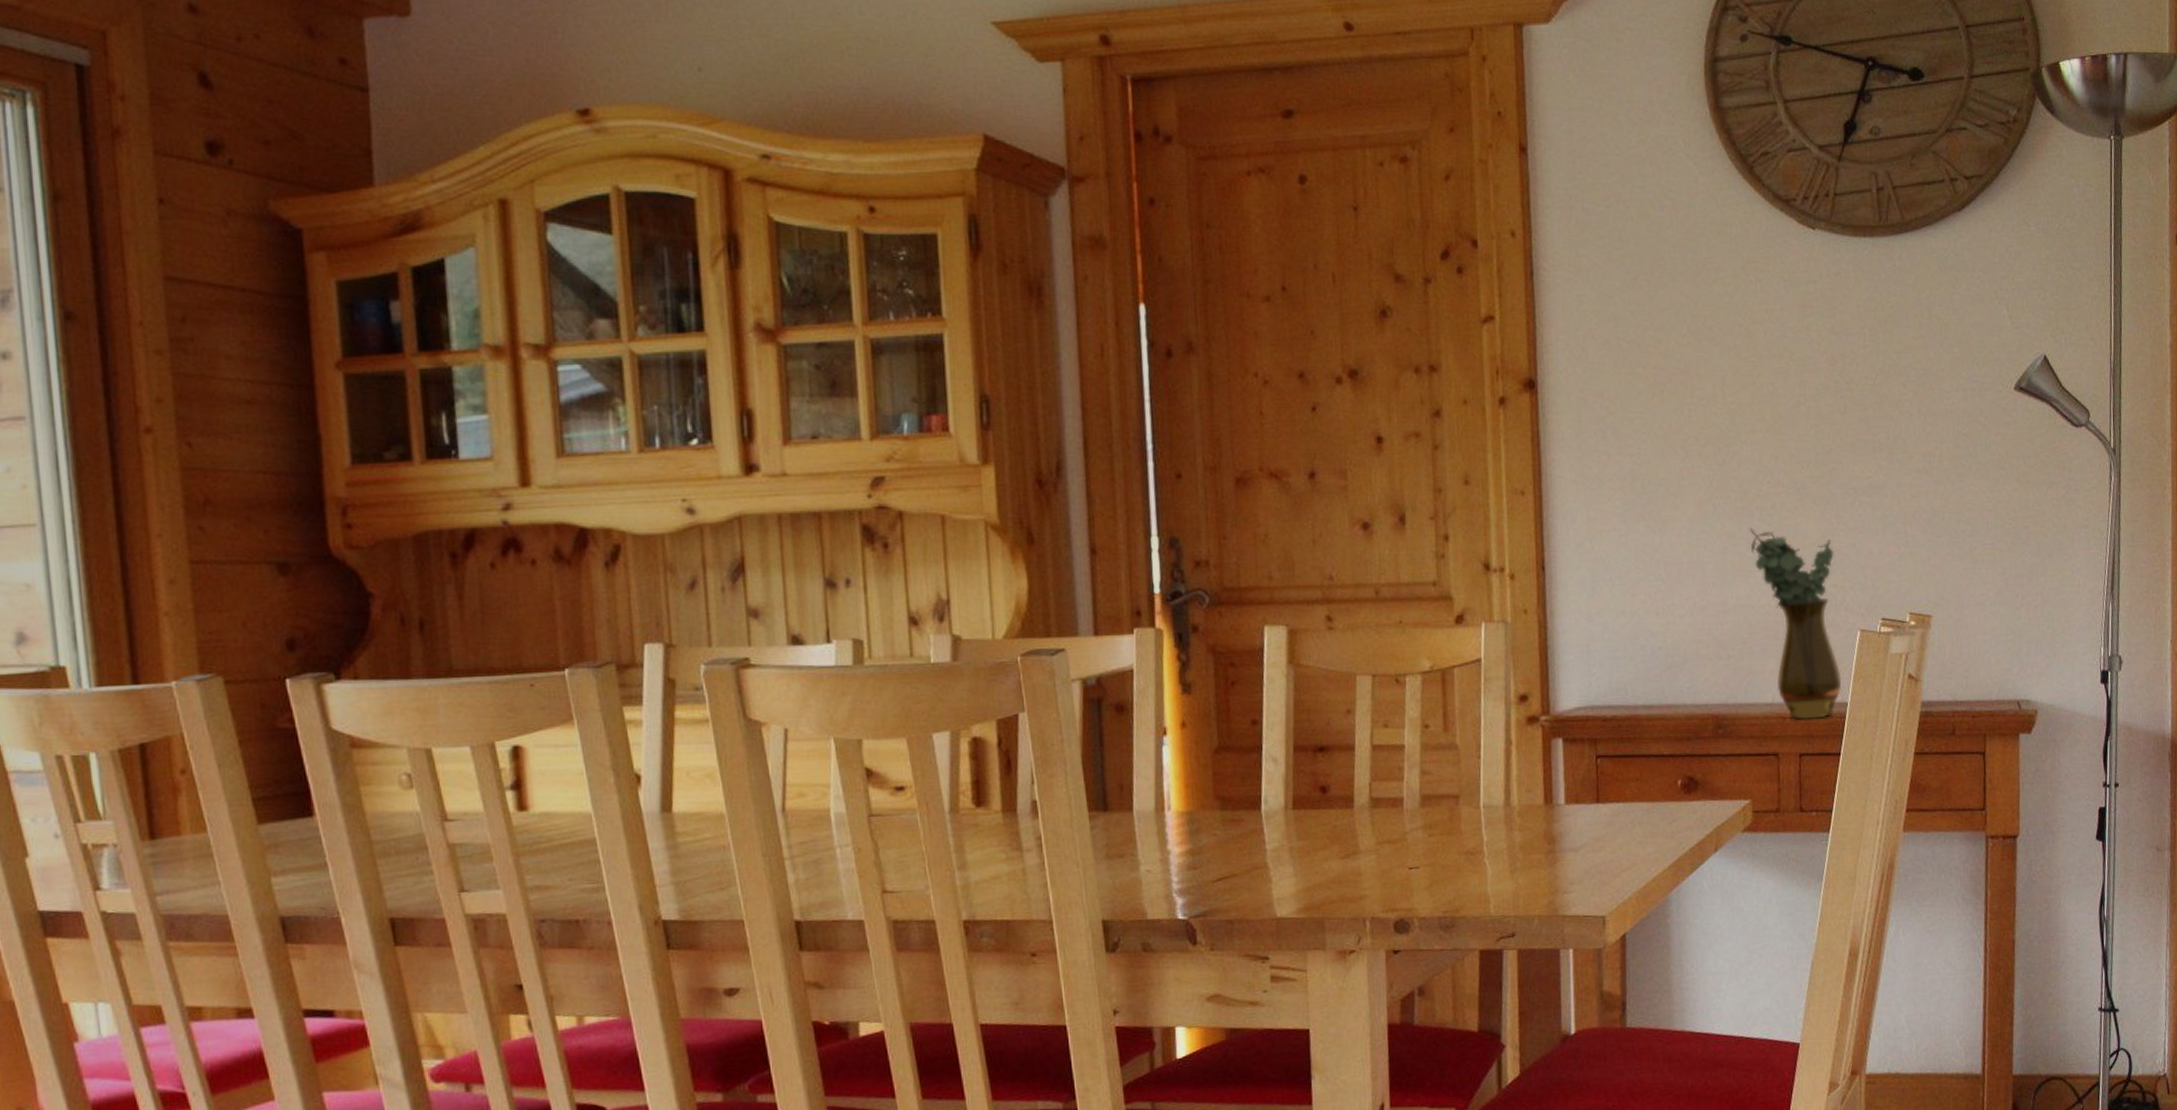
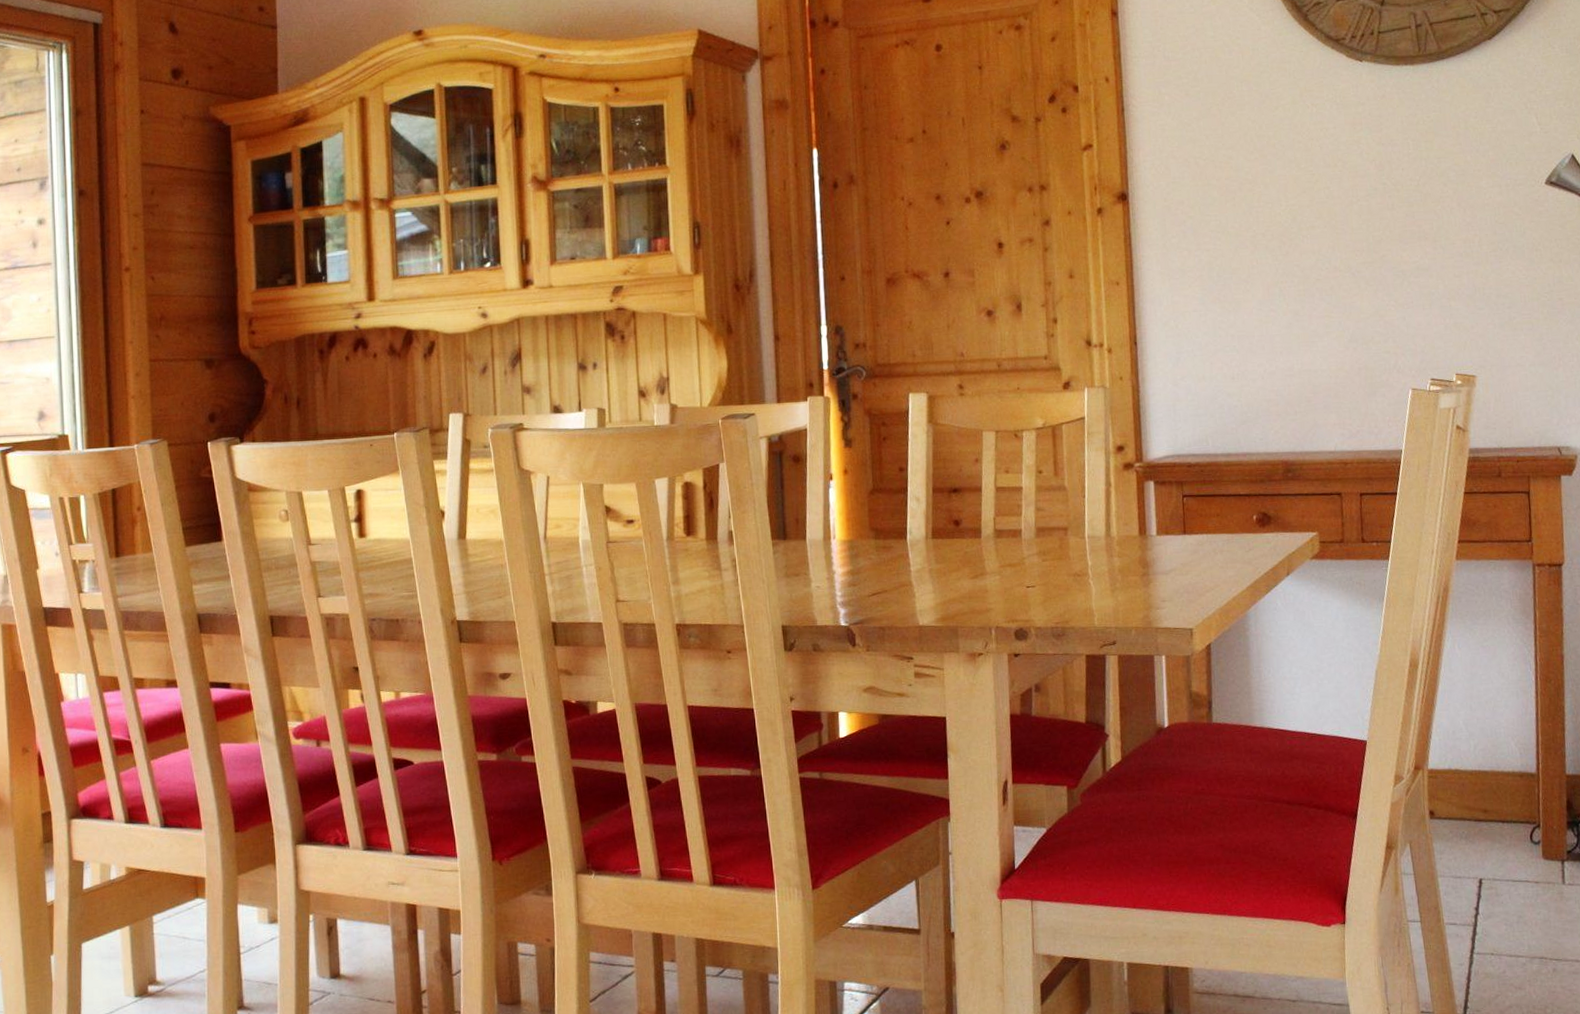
vase: present [1749,527,1842,719] -> none [1311,306,1397,464]

